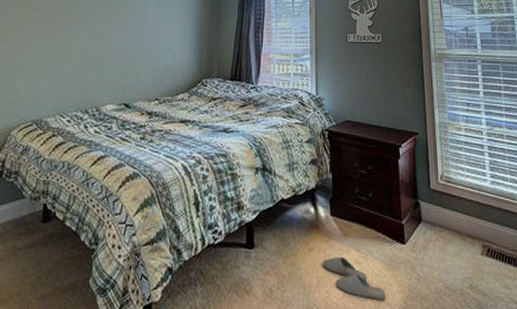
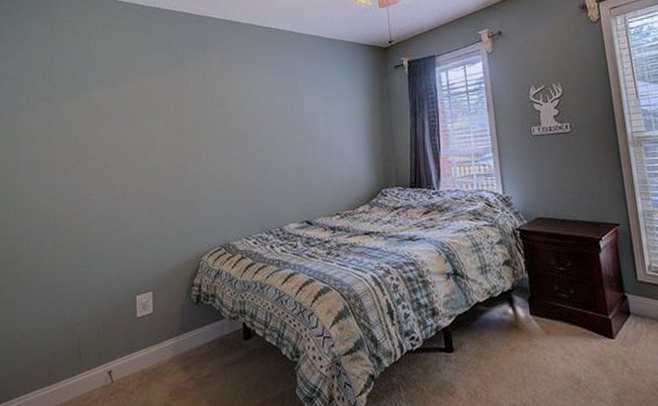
slippers: present [322,256,386,301] -> none [526,354,597,396]

